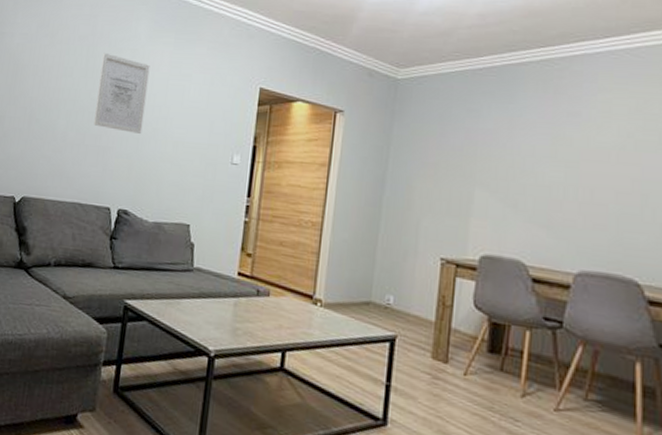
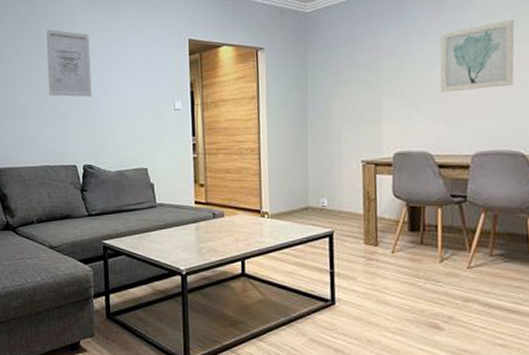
wall art: none [544,123,641,199] -> present [439,20,515,93]

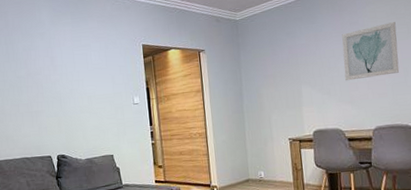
wall art: present [45,29,92,97] -> none [18,39,62,97]

